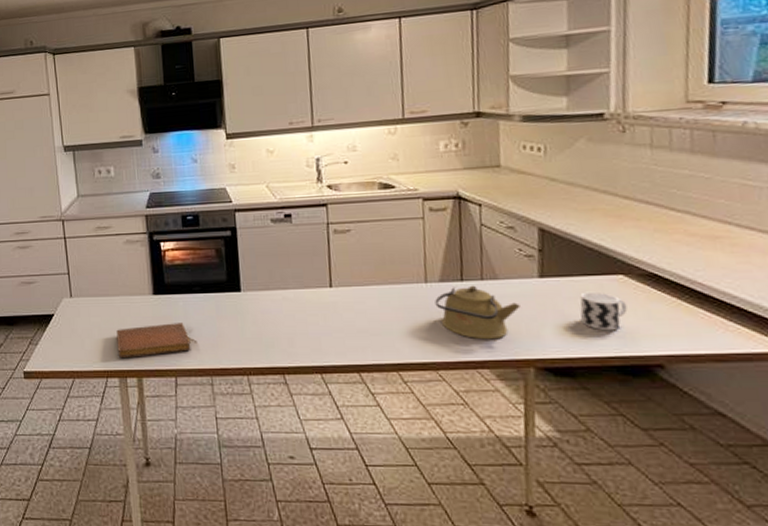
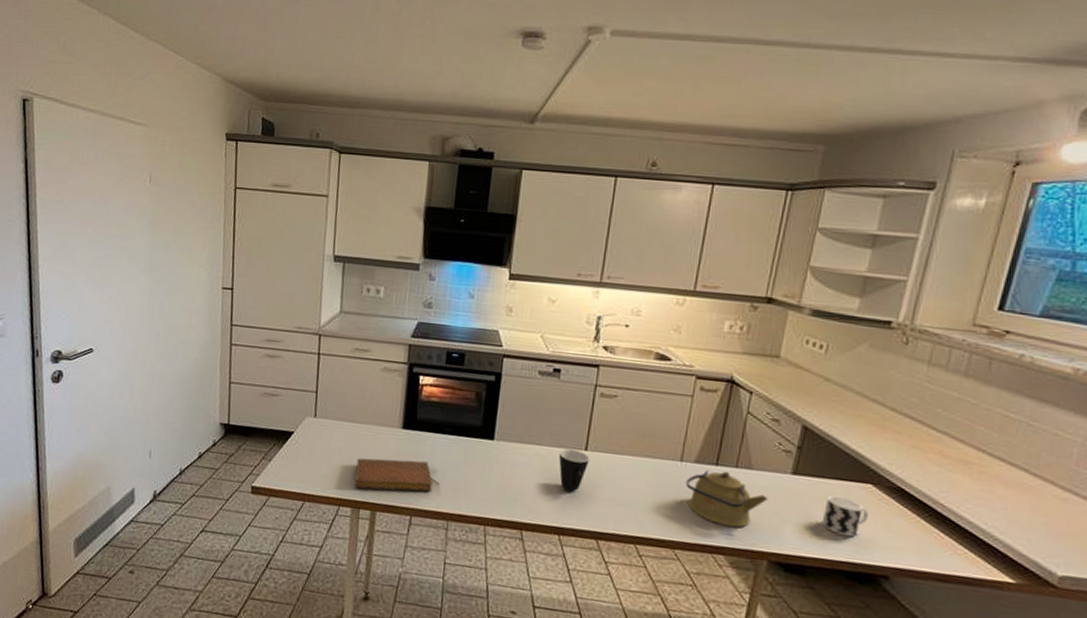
mug: none [305,288,337,329] -> present [558,449,590,492]

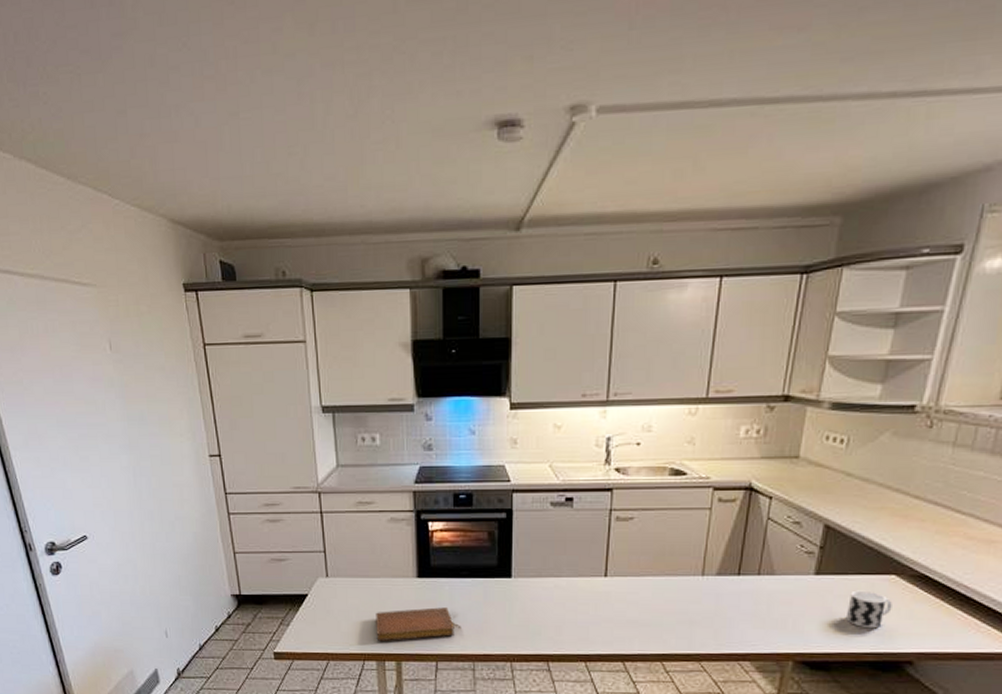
mug: present [558,449,590,492] -> none [578,577,610,619]
kettle: present [686,470,768,528] -> none [708,580,791,634]

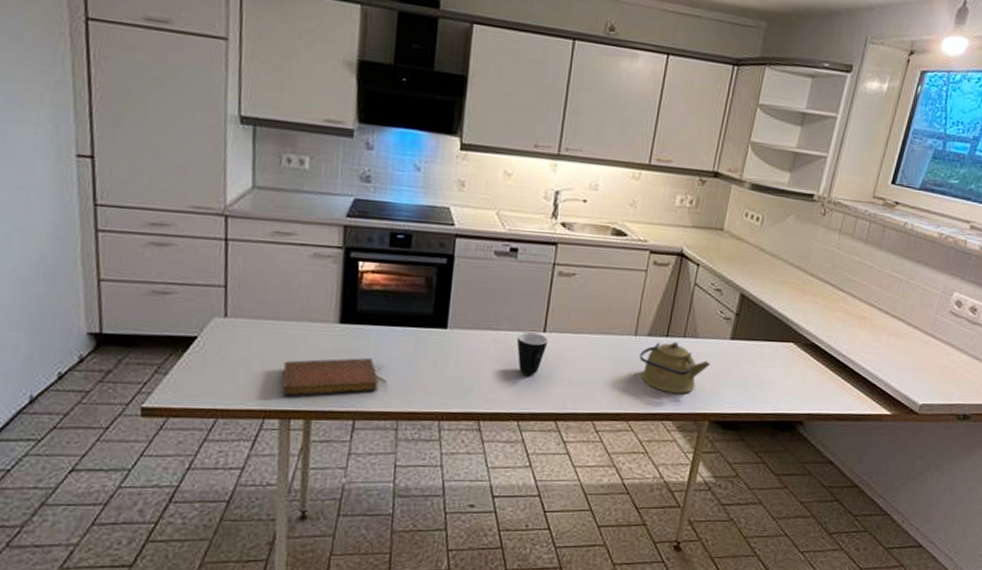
mug: none [578,577,610,619] -> present [516,331,548,376]
kettle: none [708,580,791,634] -> present [639,341,710,394]
cup: present [845,590,893,629] -> none [753,355,790,391]

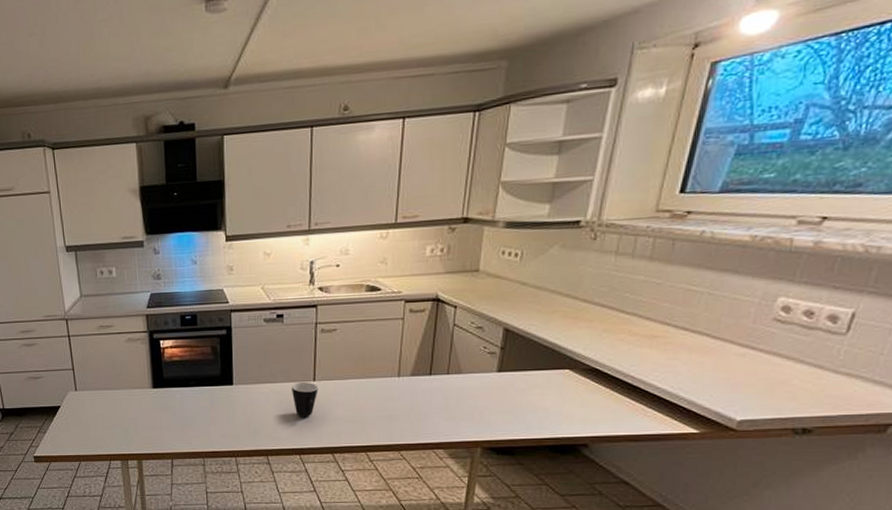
notebook: present [282,358,379,397] -> none [118,413,186,444]
kettle: present [639,341,710,394] -> none [405,379,478,425]

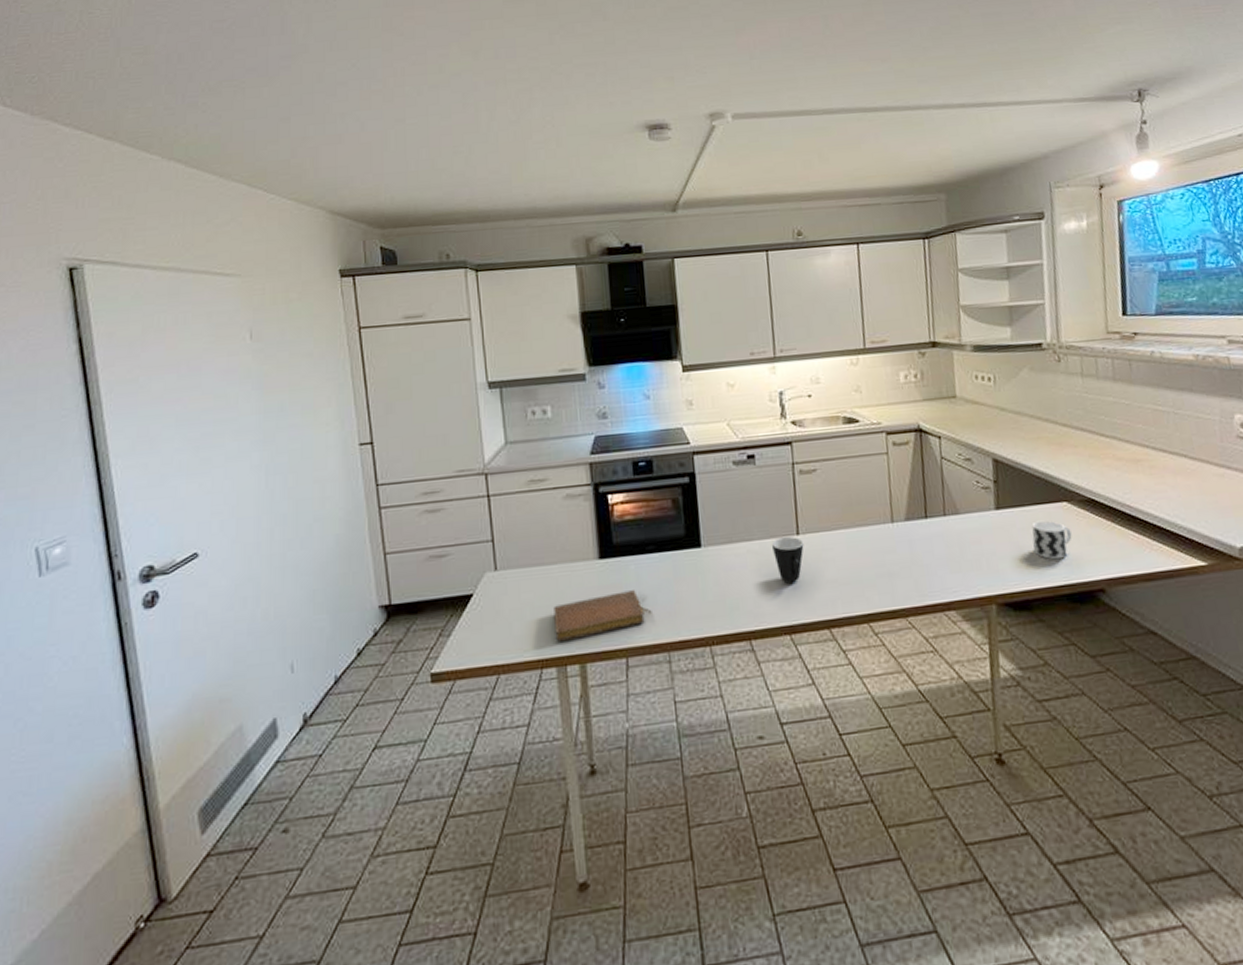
notebook: none [118,413,186,444] -> present [554,590,645,643]
cup: none [526,384,567,417] -> present [1032,520,1072,560]

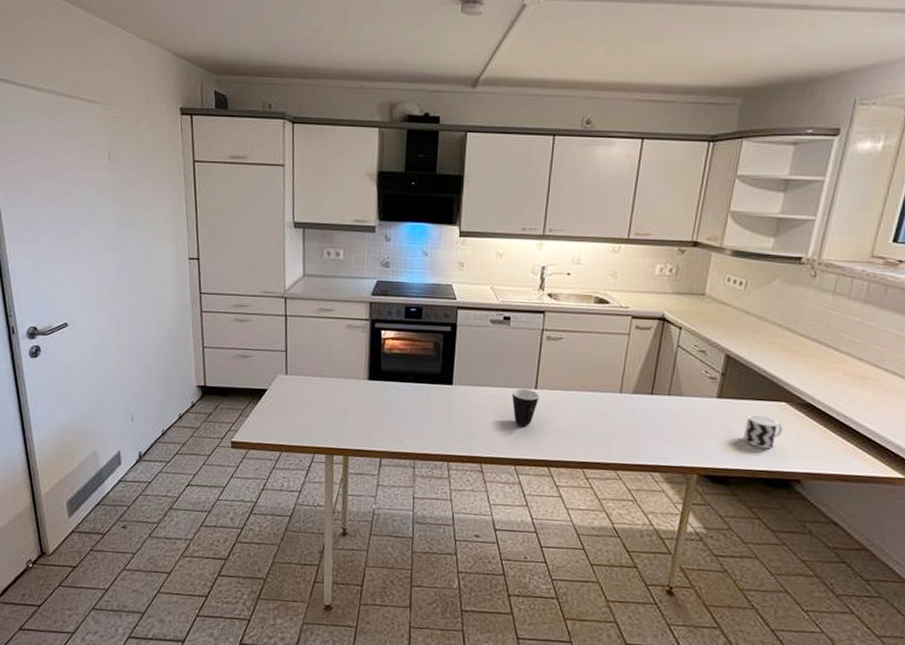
notebook: present [554,590,645,643] -> none [327,408,399,437]

